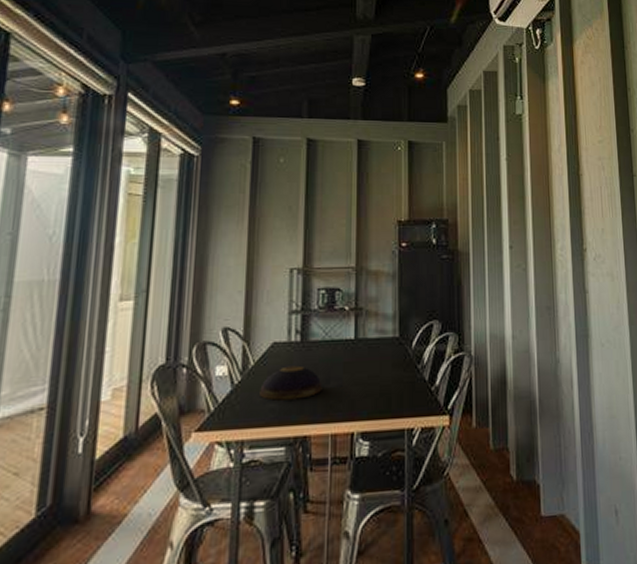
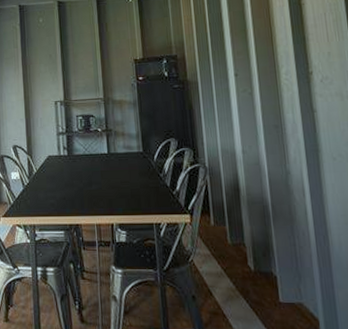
decorative bowl: present [260,365,323,401] -> none [42,173,87,198]

